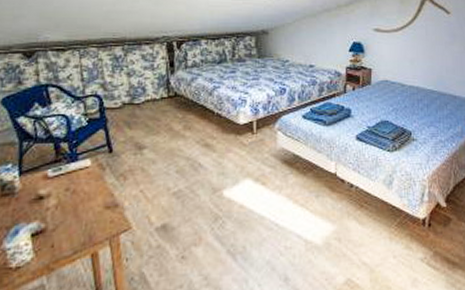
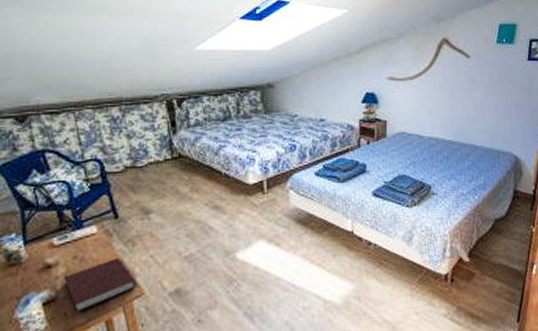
notebook: none [53,191,125,244] -> present [64,257,136,312]

